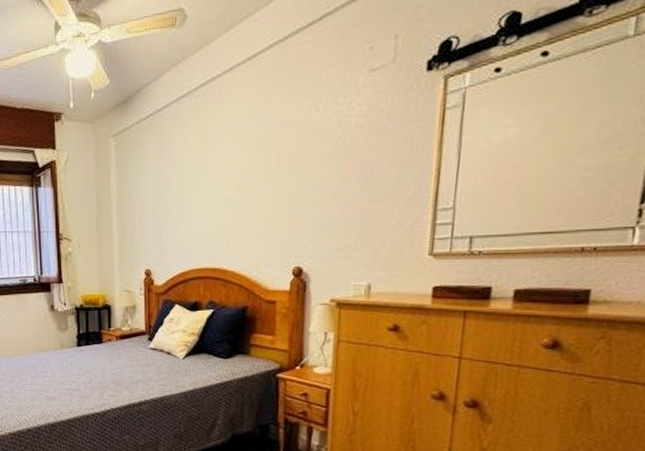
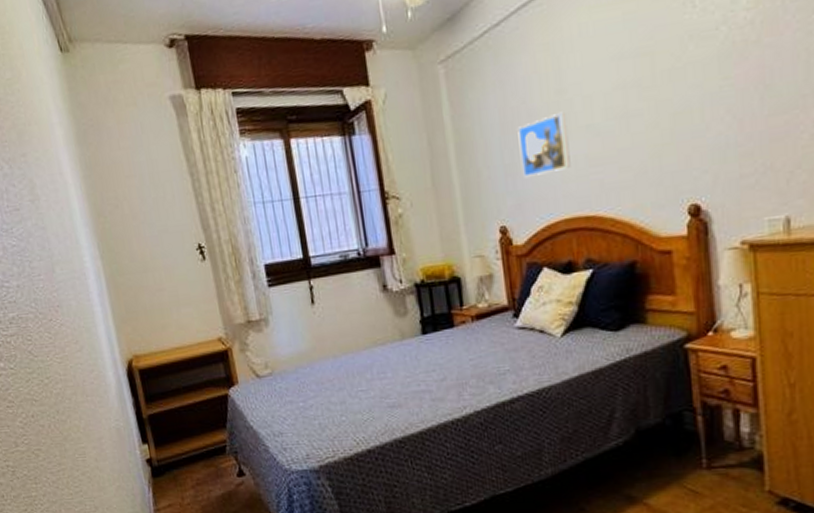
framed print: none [167,184,207,234] -> present [517,111,571,178]

